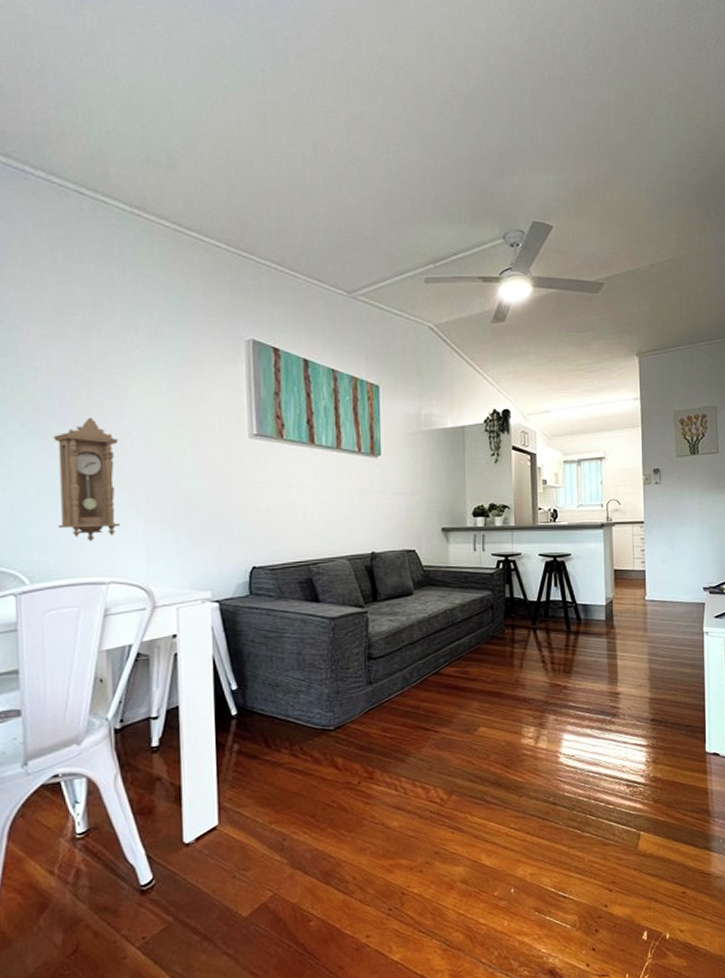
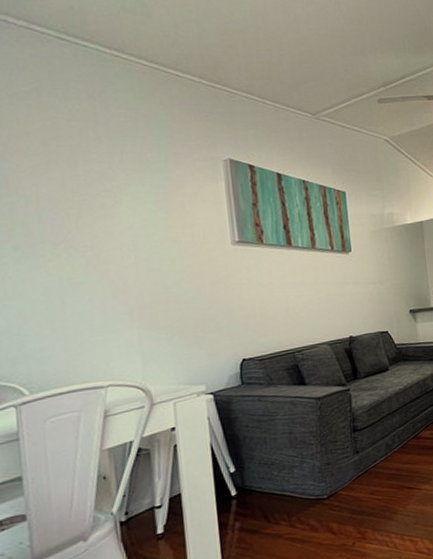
pendulum clock: present [54,417,121,542] -> none [47,236,116,350]

